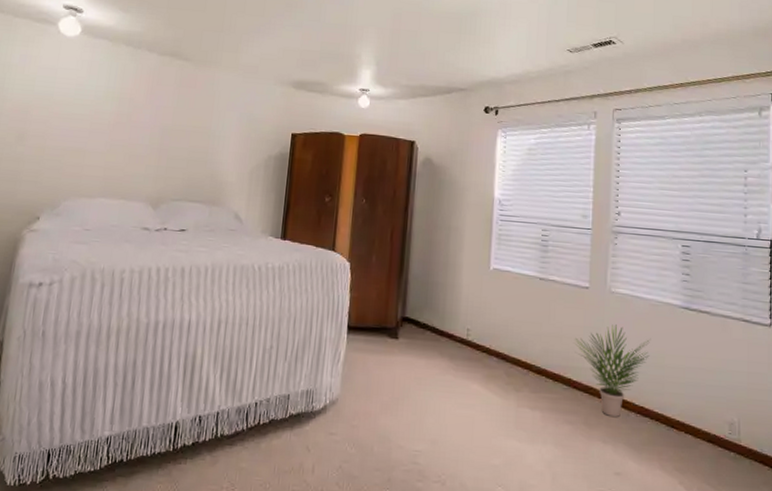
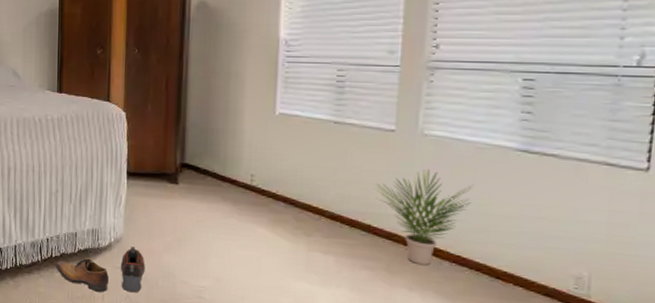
shoe: none [262,424,321,464] -> present [56,258,109,292]
shoe: none [334,409,361,462] -> present [120,246,145,293]

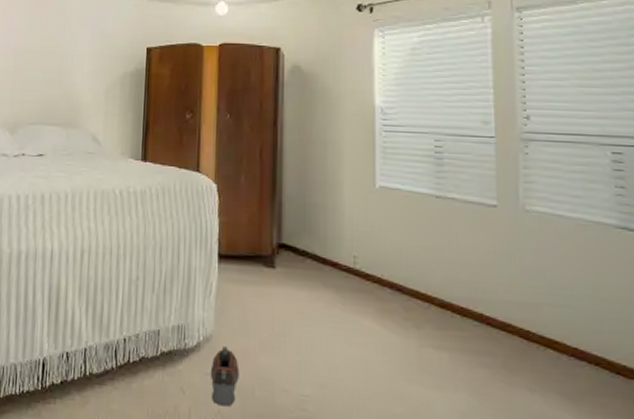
shoe: present [56,258,109,292] -> none [133,363,196,407]
potted plant: present [376,169,474,266] -> none [485,249,581,361]

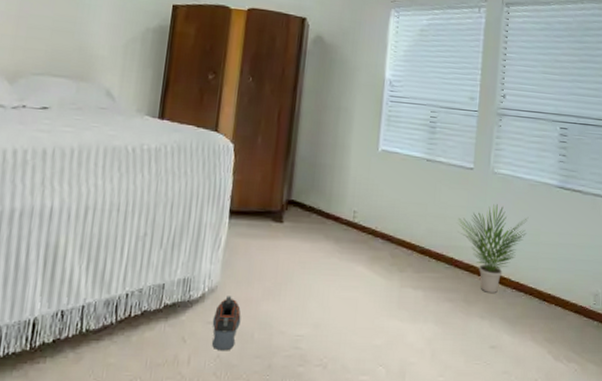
potted plant: none [485,249,581,361] -> present [458,204,529,294]

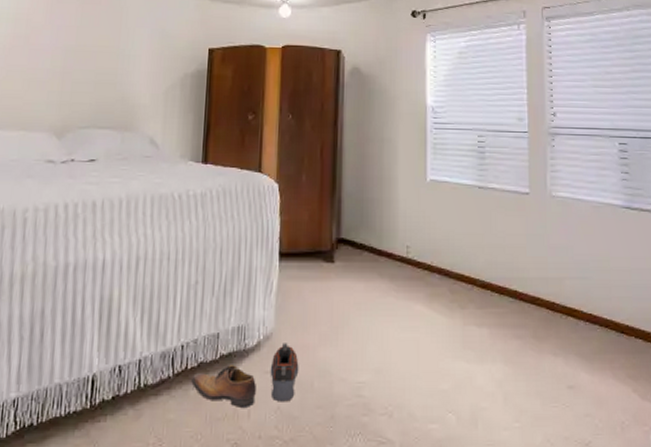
shoe: none [133,314,198,355] -> present [191,365,256,407]
potted plant: present [458,204,529,294] -> none [519,230,595,328]

